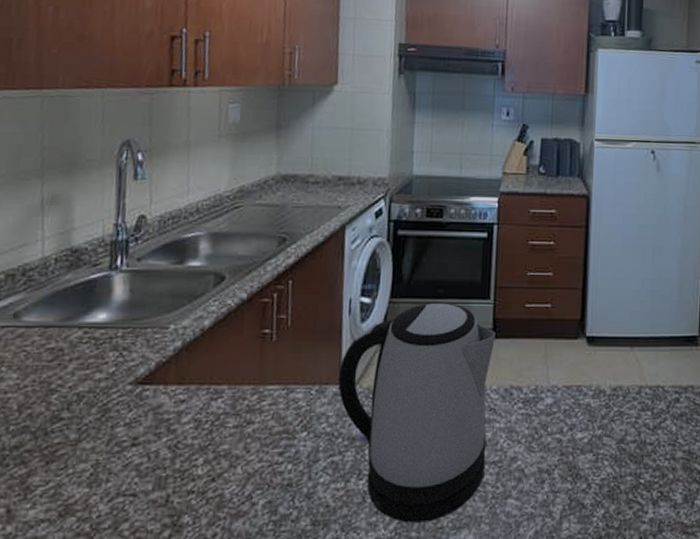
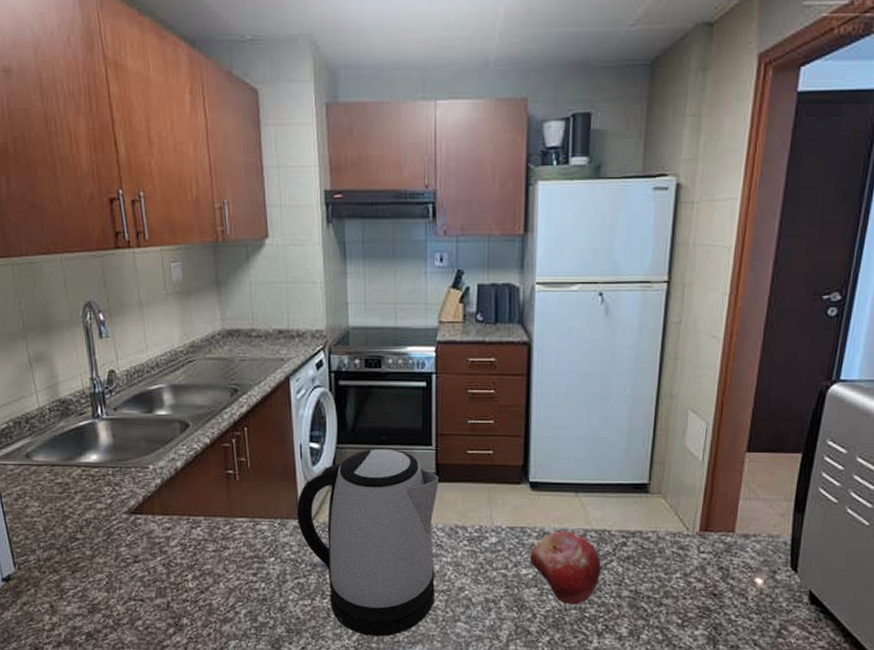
fruit: none [585,388,655,471] -> present [530,530,601,605]

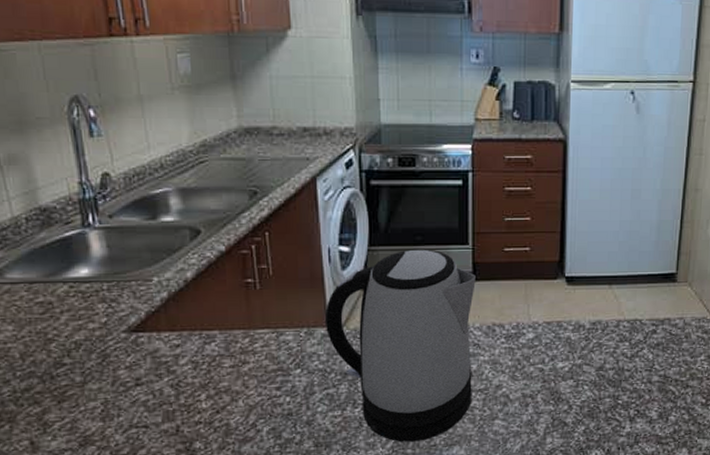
fruit: present [530,530,601,605] -> none [566,322,633,394]

